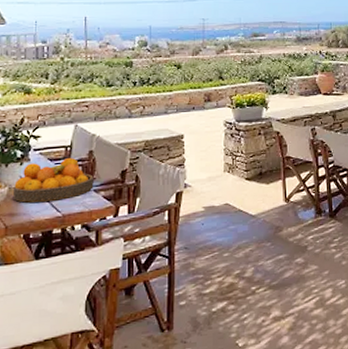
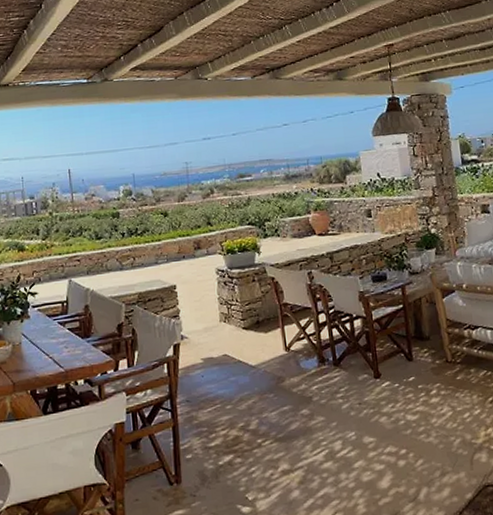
fruit bowl: present [12,157,94,203] -> none [16,312,92,359]

